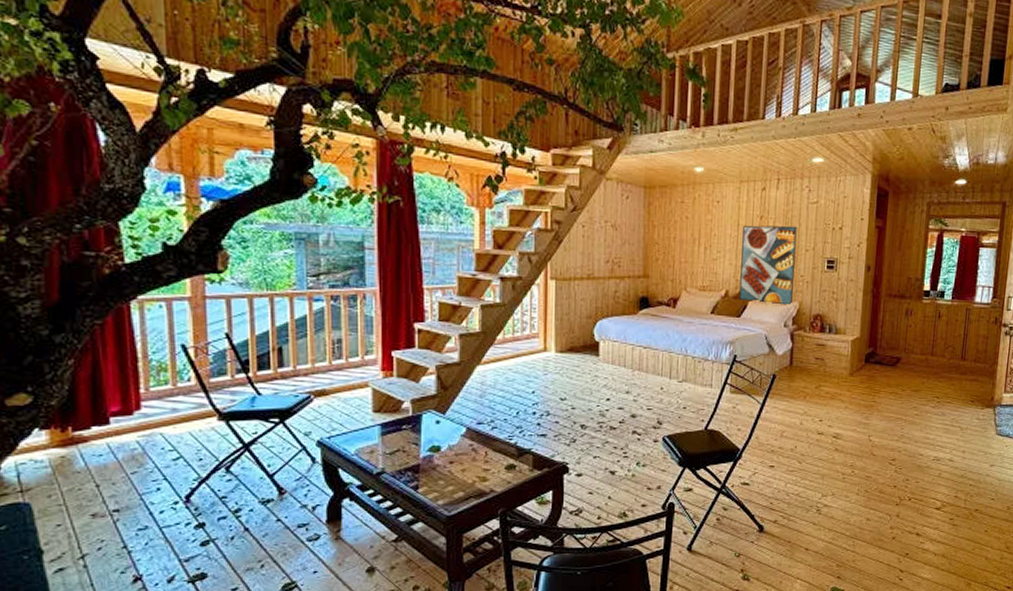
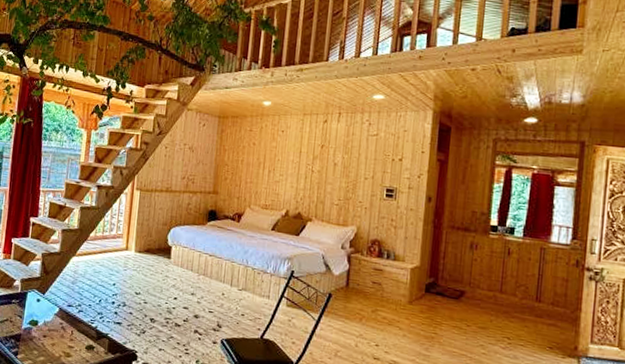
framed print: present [739,225,797,305] -> none [298,153,357,228]

